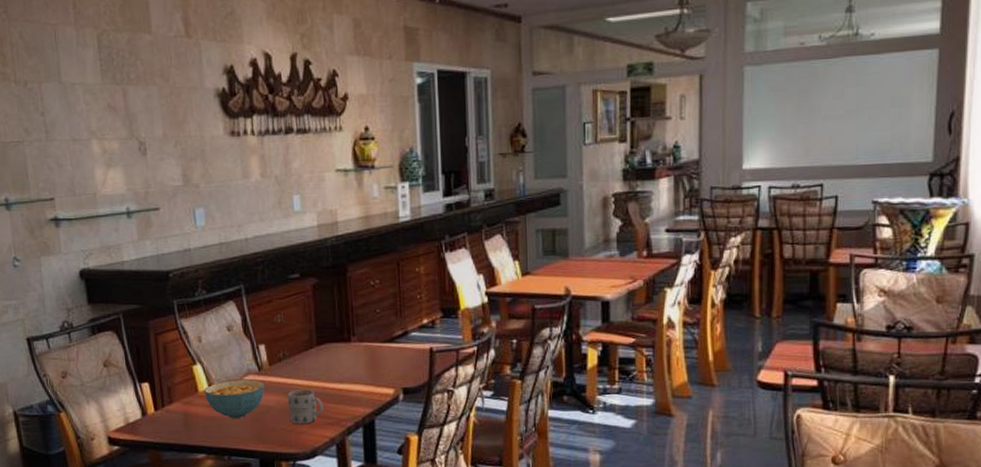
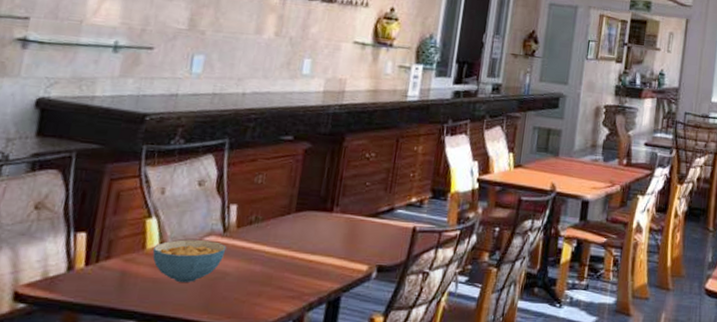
mug: present [288,389,324,425] -> none [246,257,288,296]

